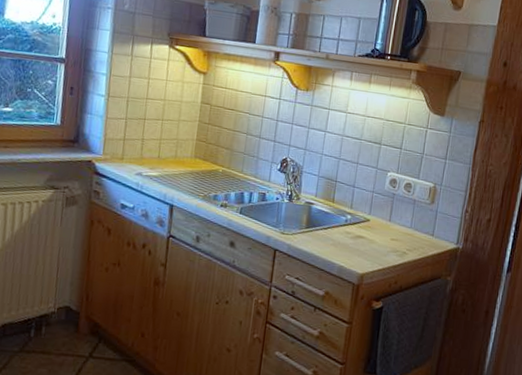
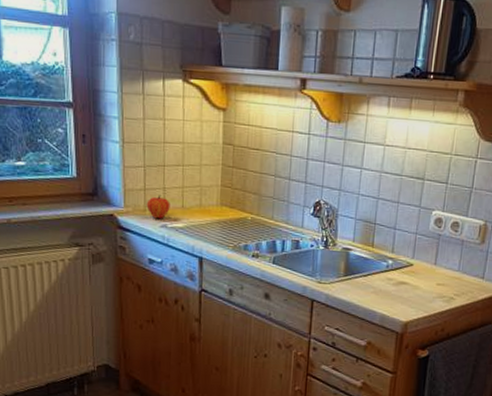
fruit: none [124,145,147,168] -> present [146,195,170,219]

